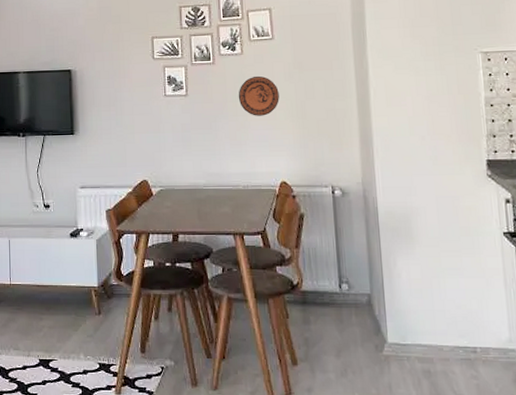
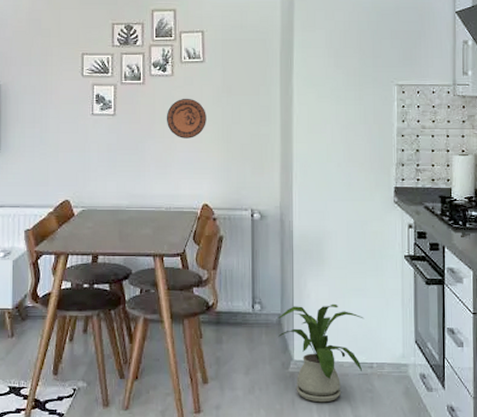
house plant: none [368,283,464,389] -> present [278,303,365,403]

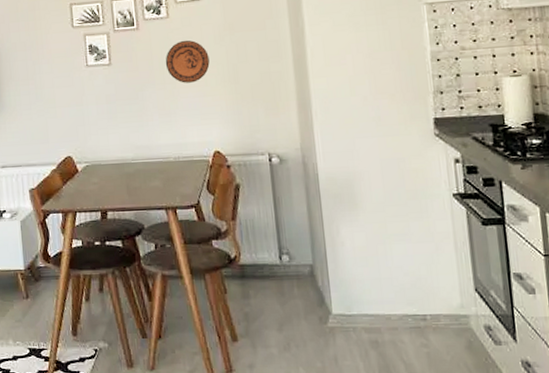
house plant: present [278,303,365,403] -> none [310,251,413,360]

